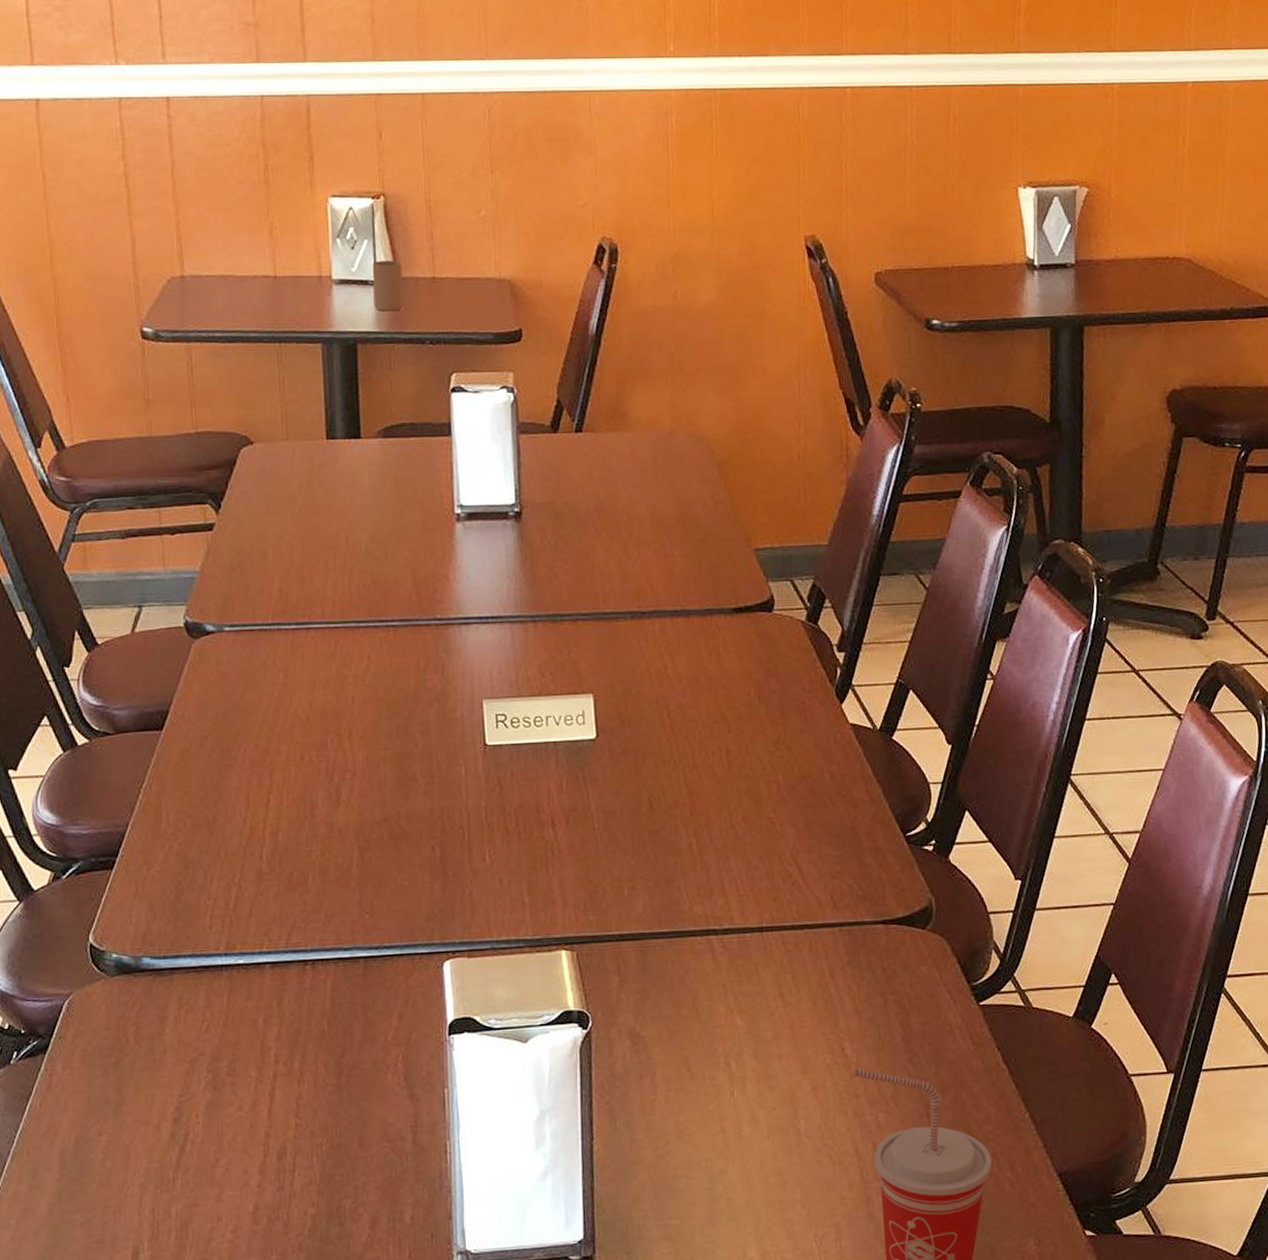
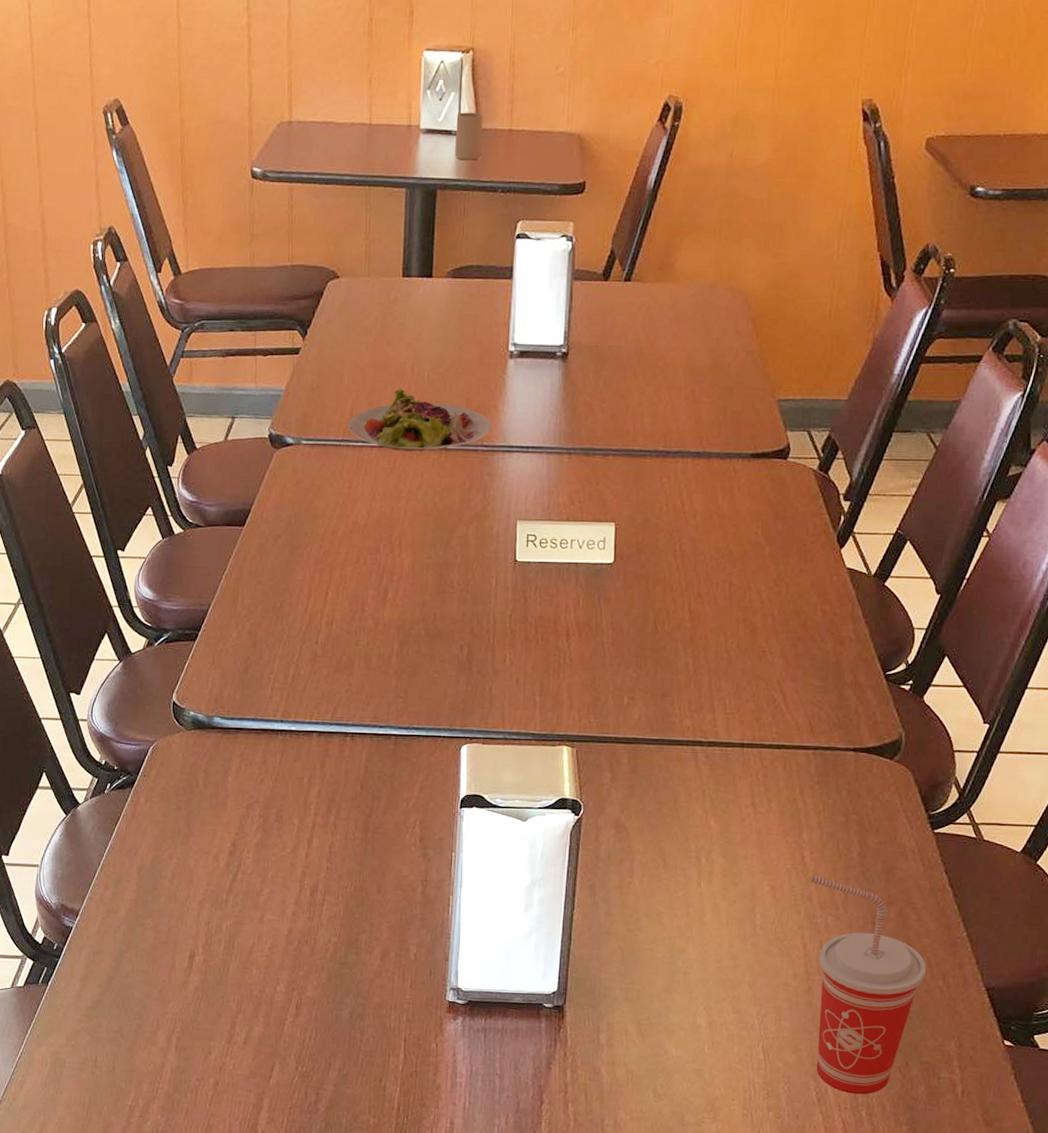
salad plate: none [277,562,444,631] -> present [347,389,492,451]

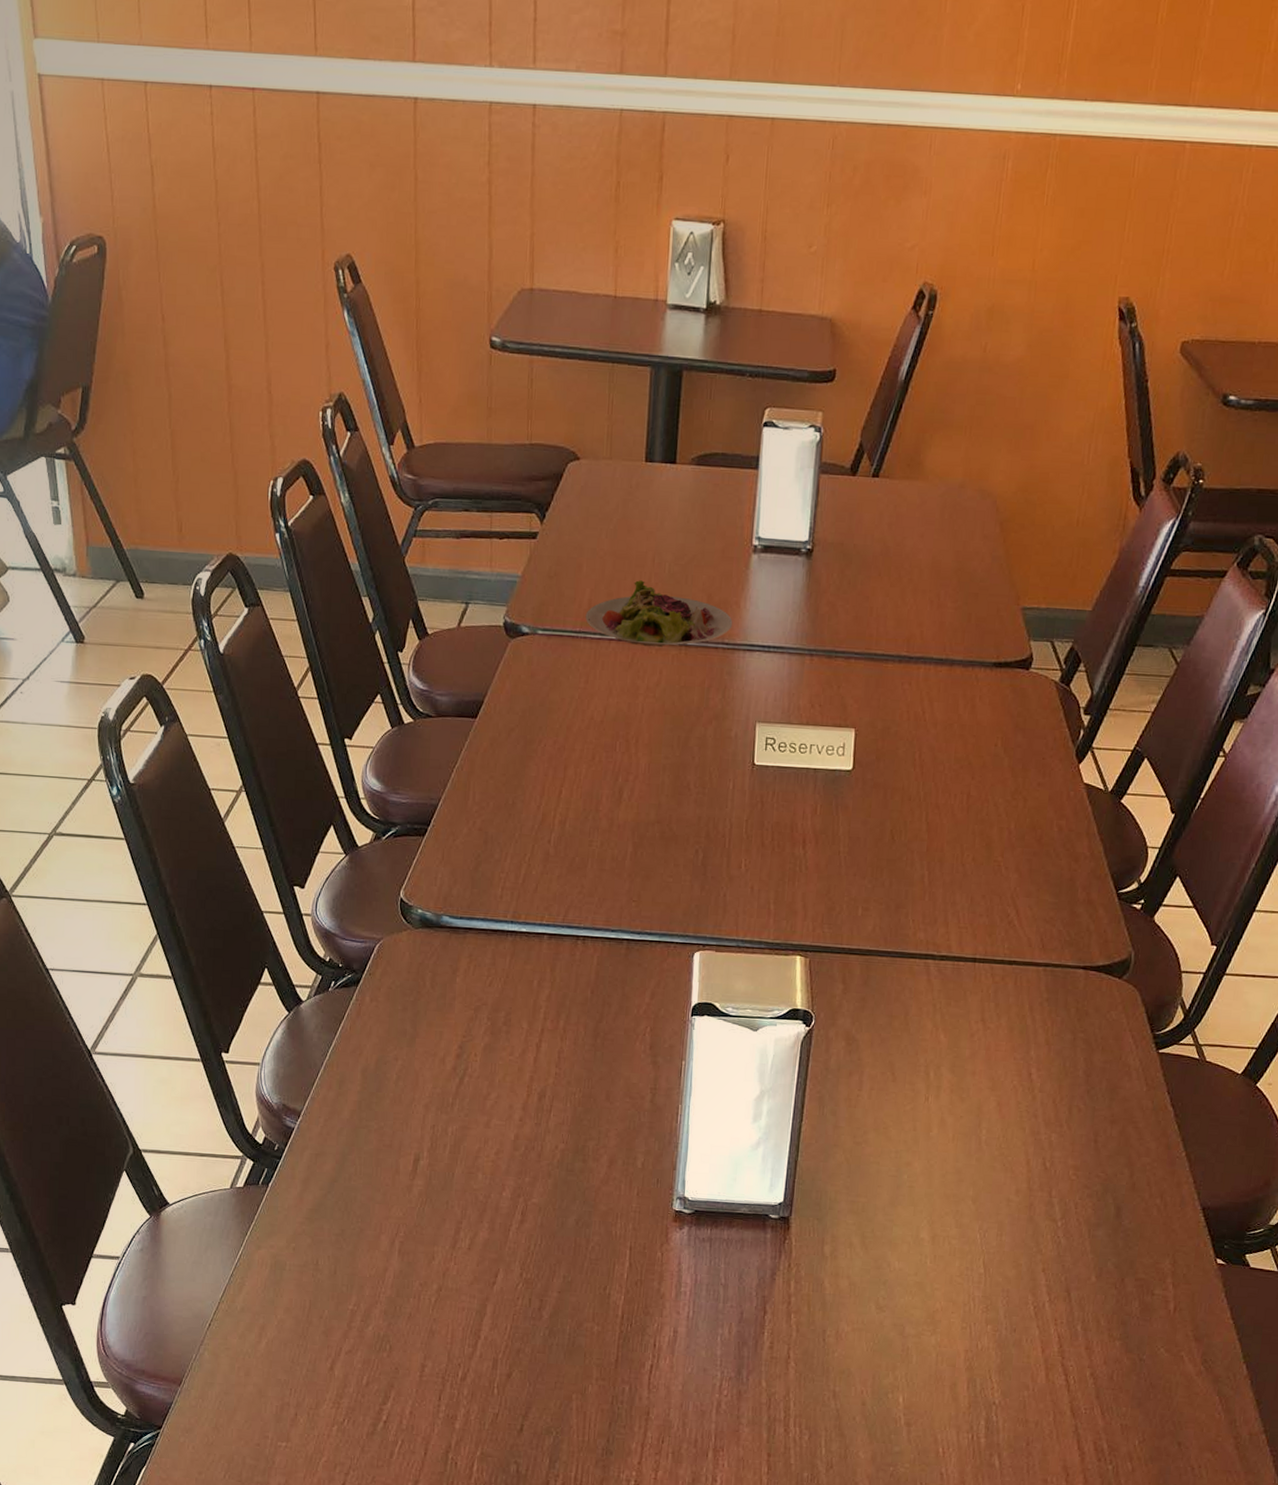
cup: present [455,112,483,160] -> none [702,288,733,341]
beverage cup: present [810,876,927,1095] -> none [1035,1093,1146,1310]

